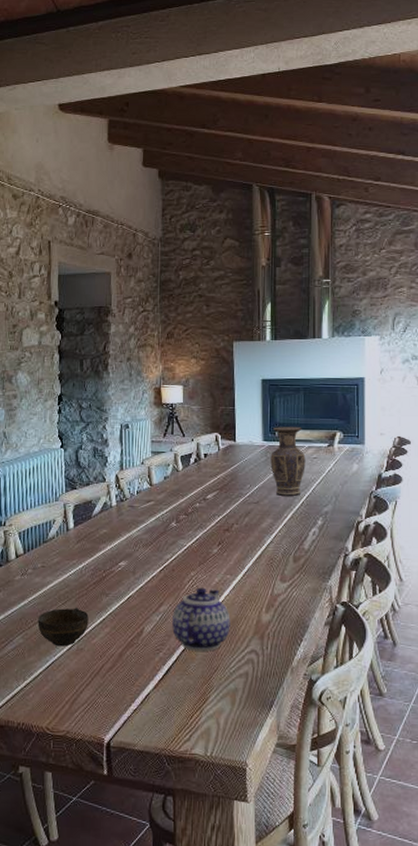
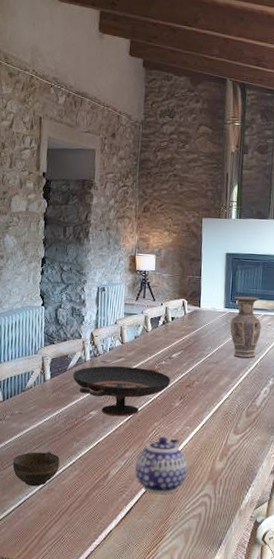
decorative bowl: none [98,510,207,567] -> present [73,365,171,417]

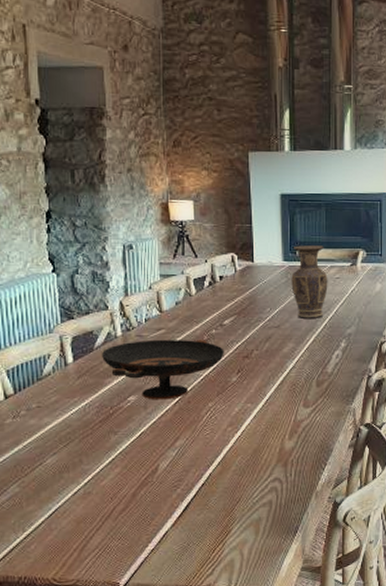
cup: present [12,451,60,487] -> none [36,449,96,492]
teapot: present [135,436,188,494] -> none [190,418,252,485]

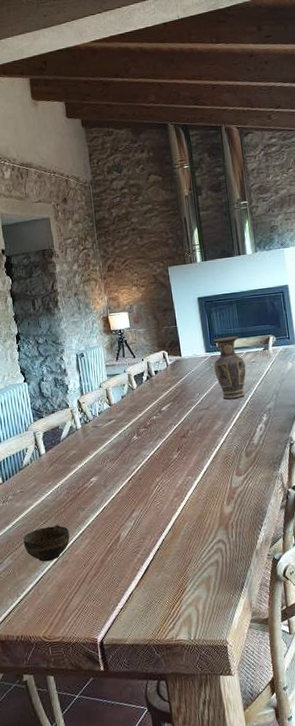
cup: none [36,449,96,492] -> present [23,524,70,562]
decorative bowl: present [102,339,224,400] -> none [67,425,165,480]

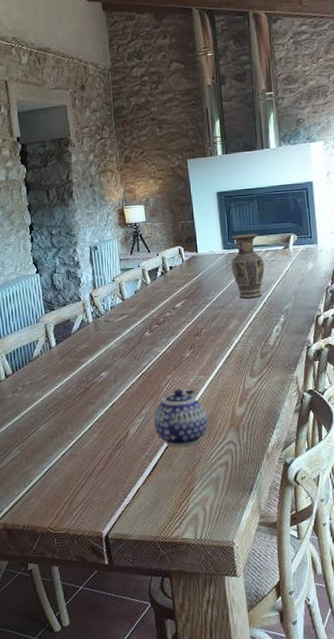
cup: present [23,524,70,562] -> none [31,418,78,454]
teapot: none [144,490,198,549] -> present [154,389,208,447]

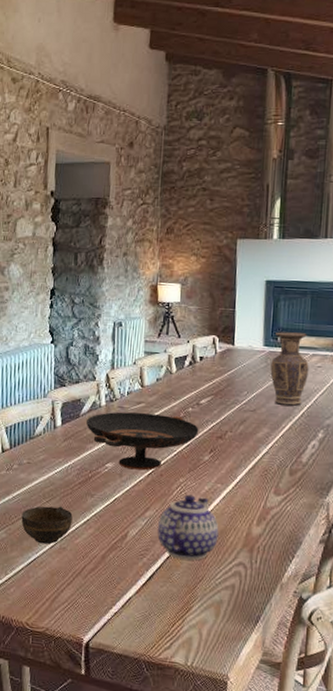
cup: none [31,418,78,454] -> present [21,506,73,545]
decorative bowl: none [78,322,178,375] -> present [86,411,199,471]

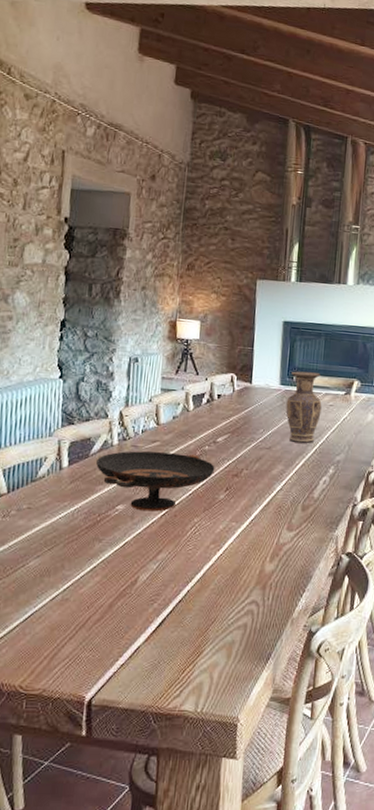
cup: present [21,506,73,545] -> none [17,554,78,597]
teapot: present [157,494,219,561] -> none [169,534,233,602]

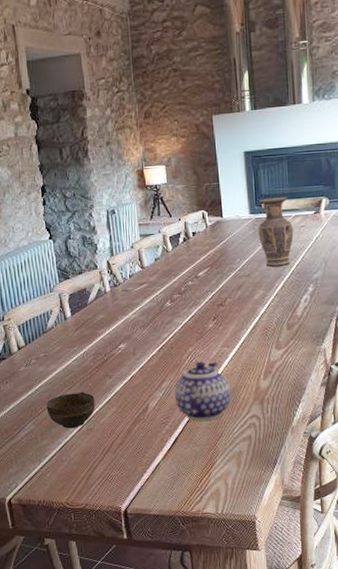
cup: none [17,554,78,597] -> present [46,391,95,429]
decorative bowl: present [96,451,215,512] -> none [95,291,201,347]
teapot: none [169,534,233,602] -> present [175,361,231,421]

